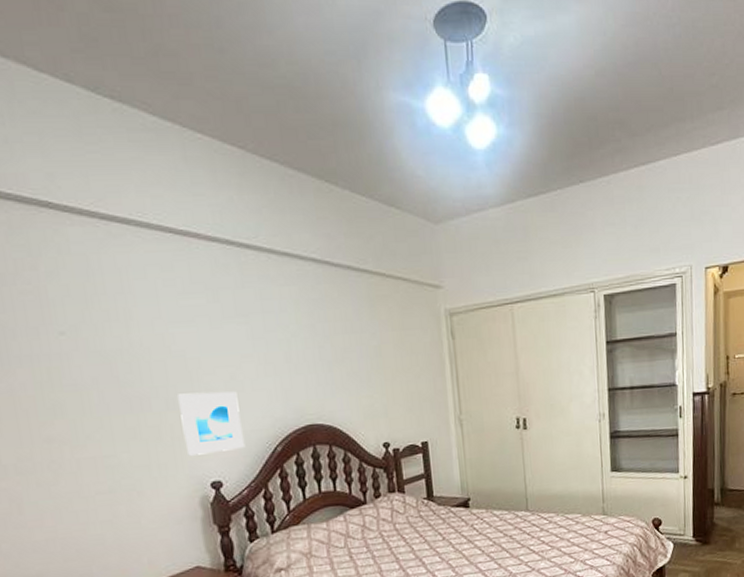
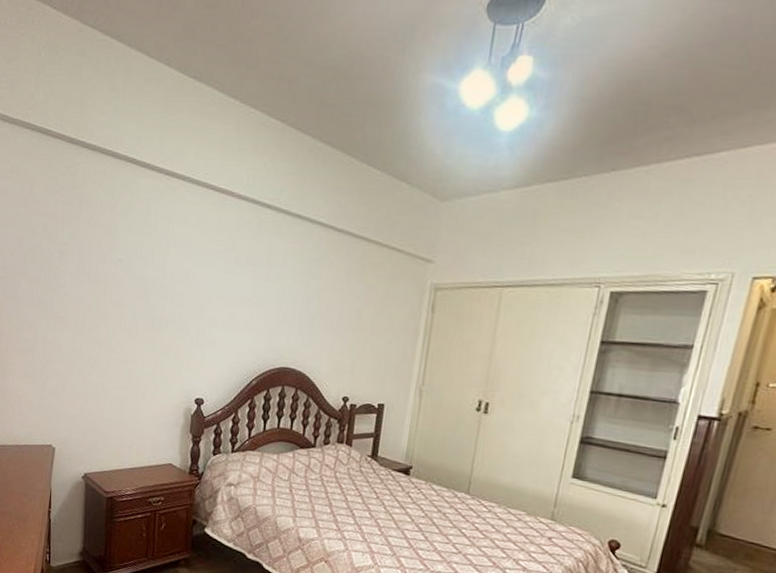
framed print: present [178,391,245,456] -> none [184,322,232,376]

